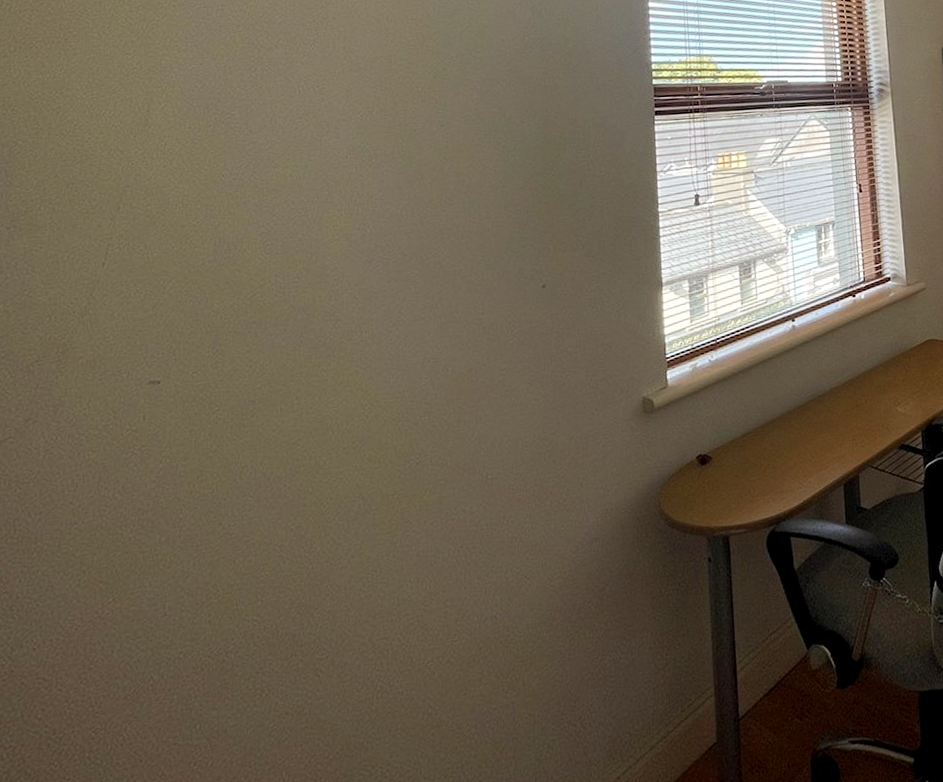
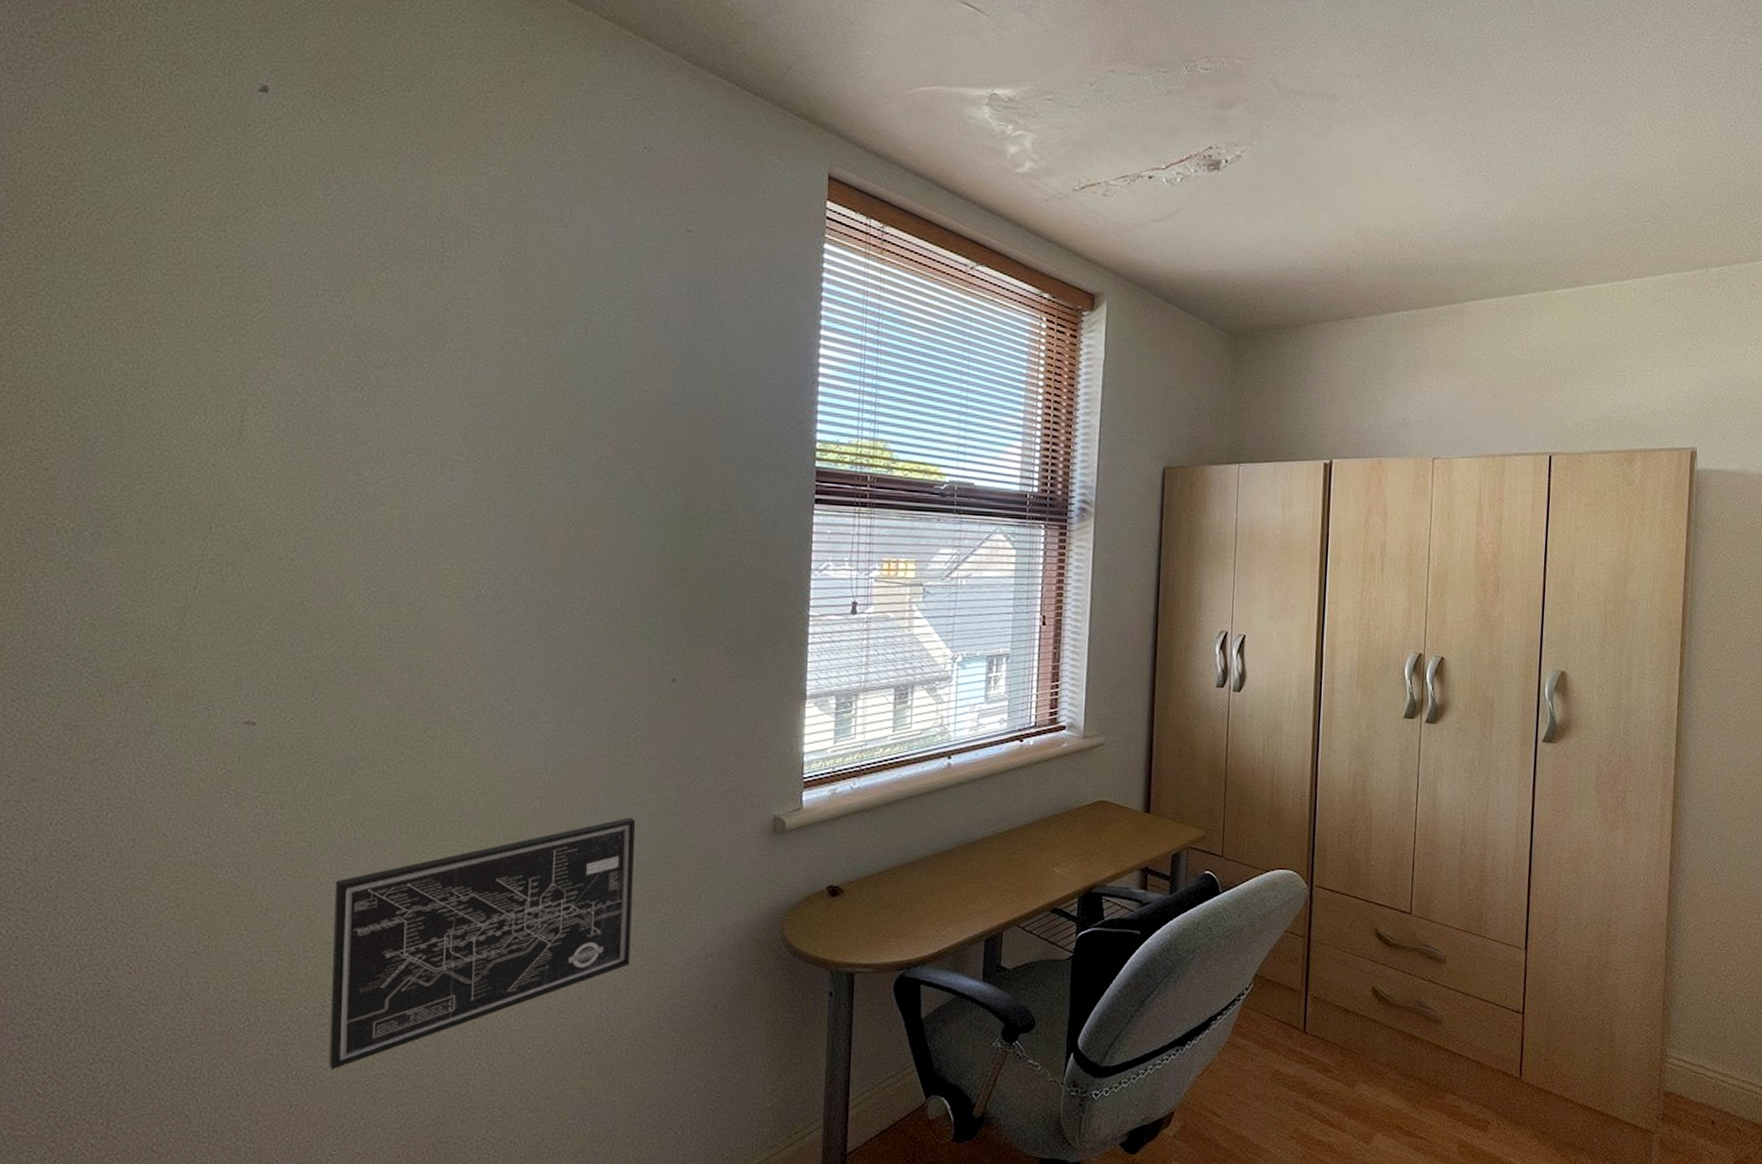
wall art: none [233,418,520,717] -> present [329,817,636,1070]

